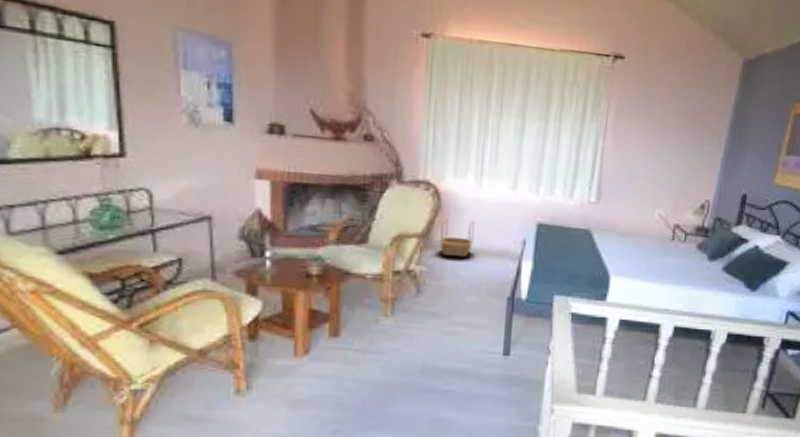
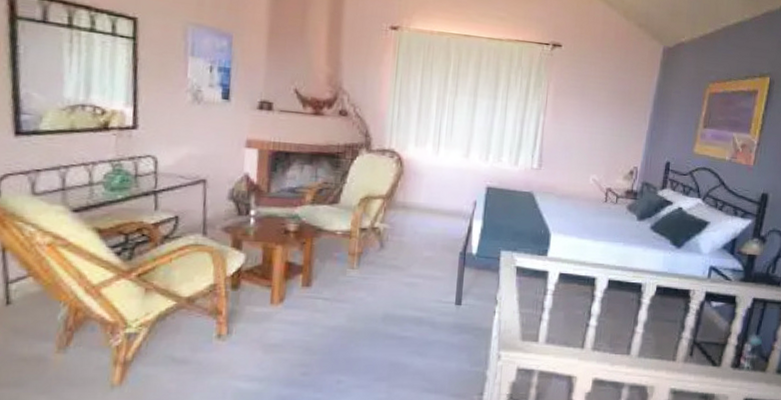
basket: present [439,218,474,258] -> none [401,181,432,217]

